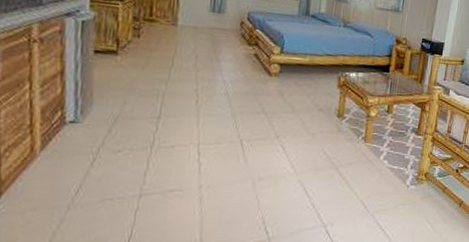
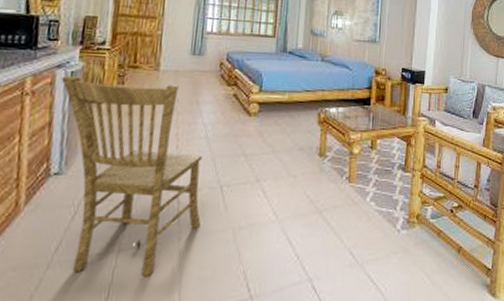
dining chair: none [71,24,223,218] -> present [61,75,202,276]

